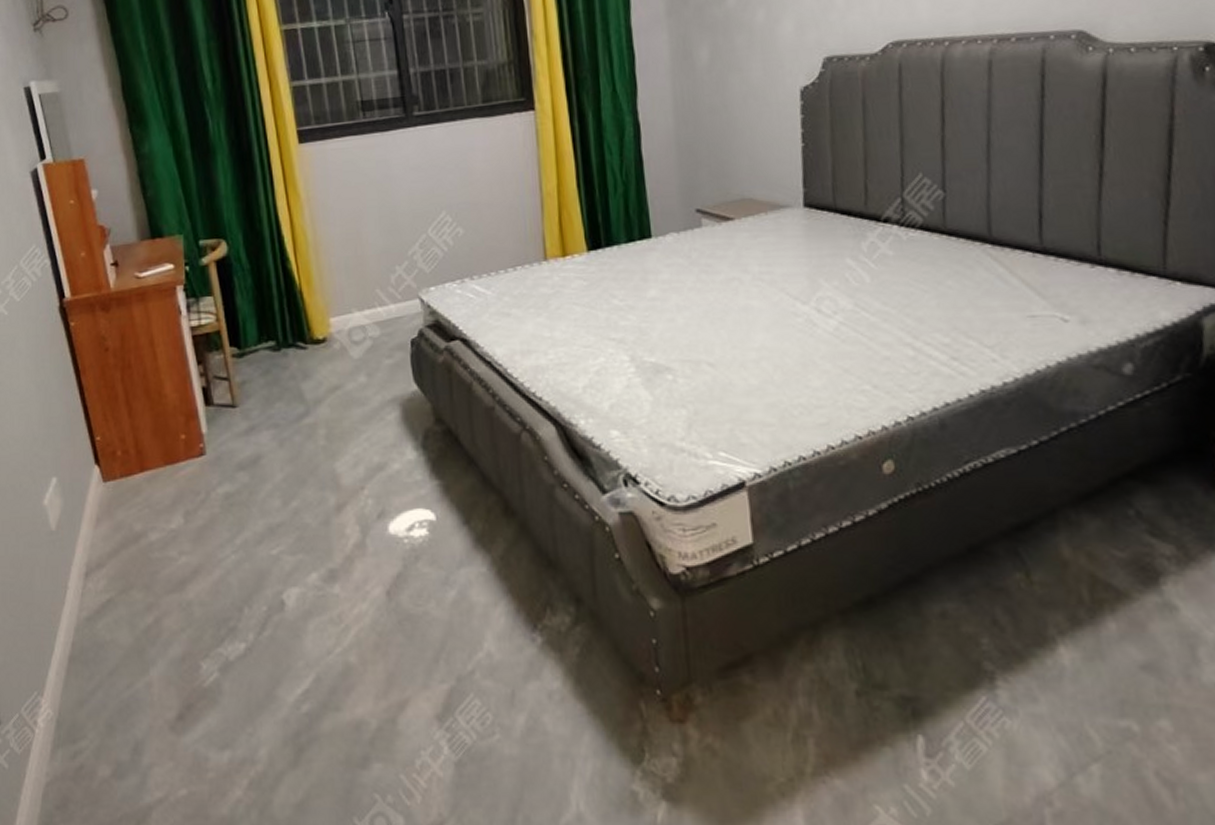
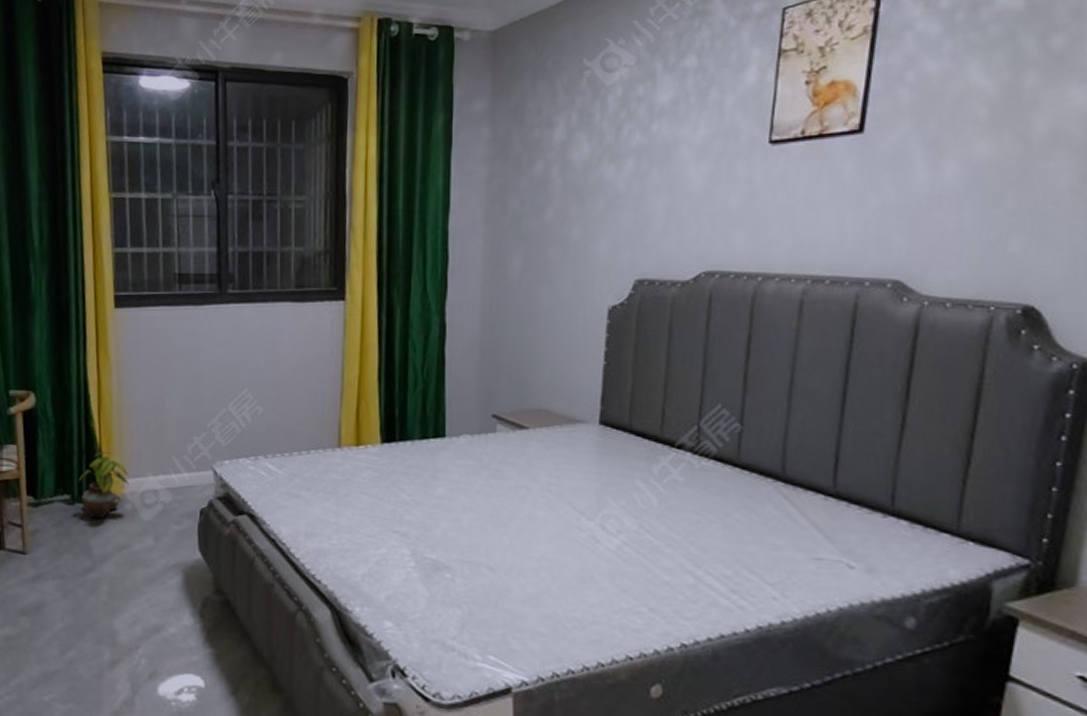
potted plant: none [282,291,335,363] -> present [79,451,130,519]

